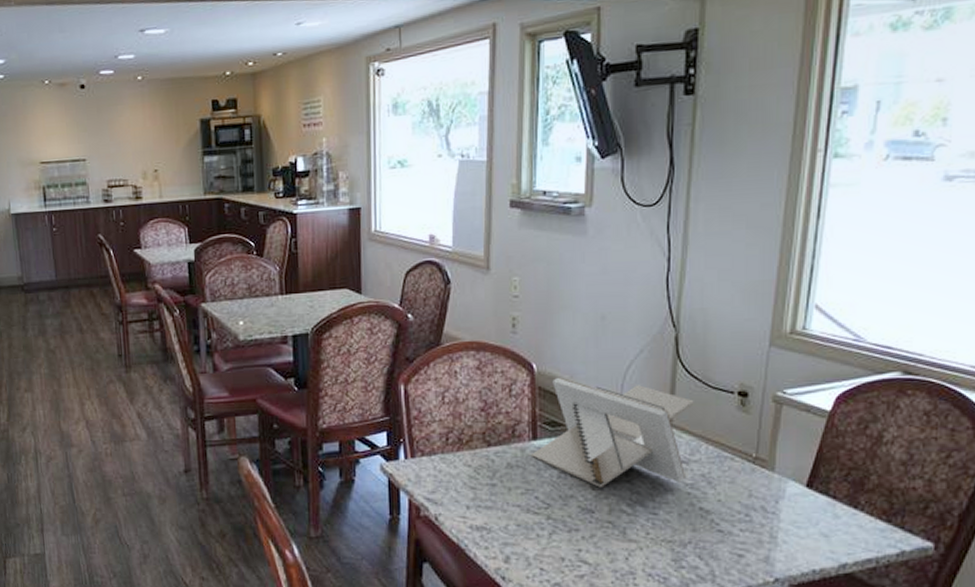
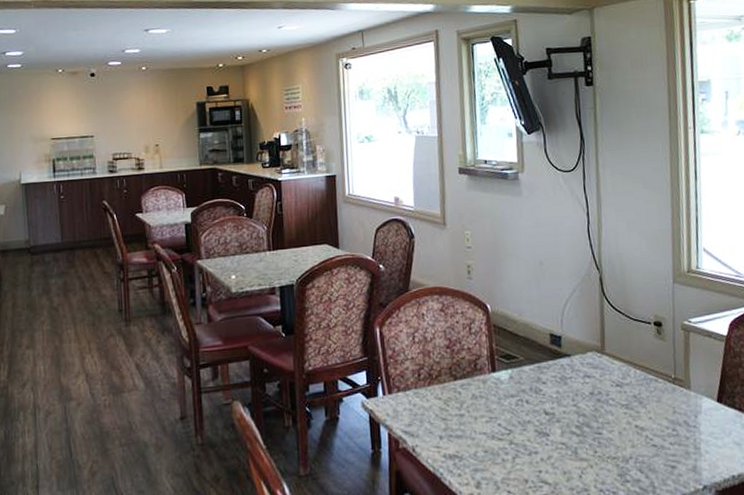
architectural model: present [532,377,694,488] -> none [492,315,622,412]

